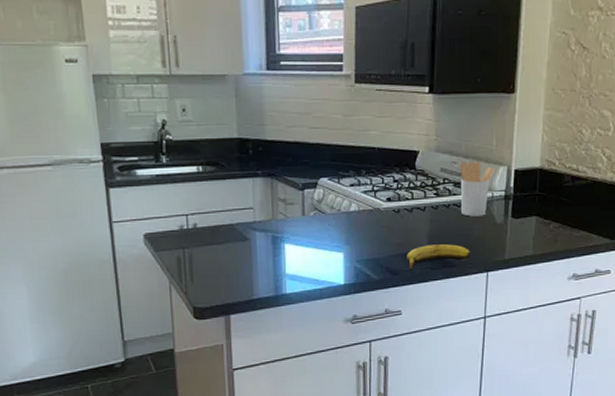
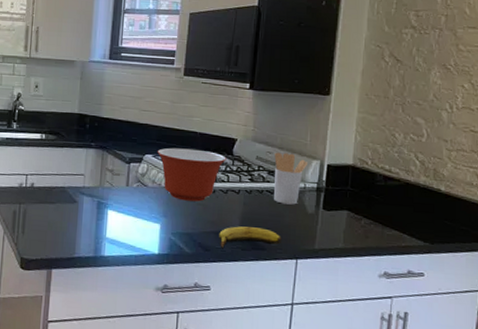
mixing bowl: none [333,167,409,225] -> present [157,147,227,202]

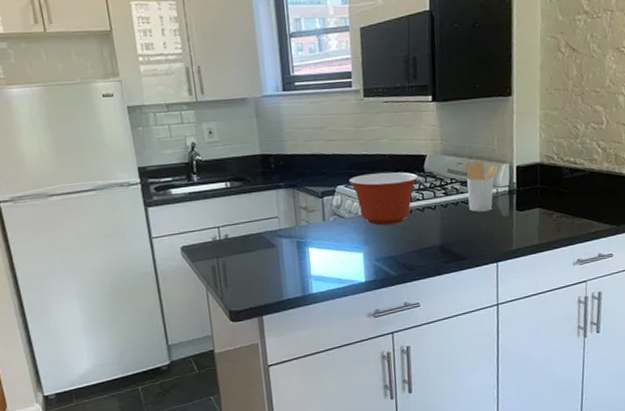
banana: present [219,226,281,248] -> none [421,238,481,265]

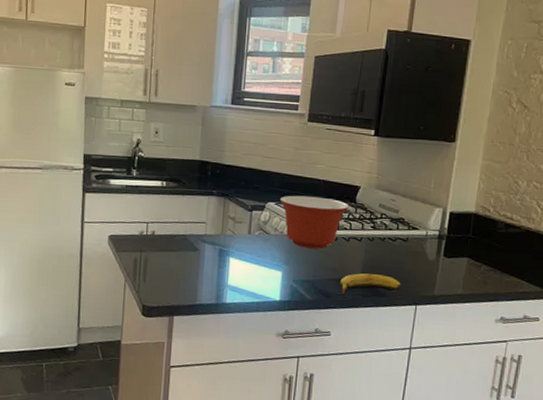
banana: none [421,238,481,265] -> present [340,273,402,295]
utensil holder: present [465,160,498,212] -> none [396,200,431,252]

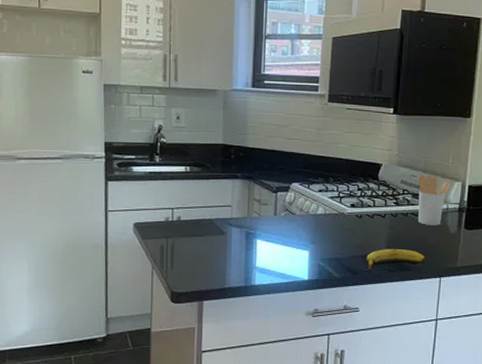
mixing bowl: present [280,195,349,249] -> none [304,175,372,227]
utensil holder: none [396,200,431,252] -> present [418,175,451,226]

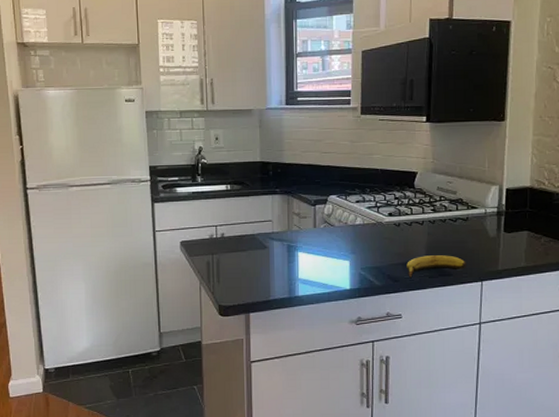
utensil holder: present [418,175,451,226] -> none [455,181,488,231]

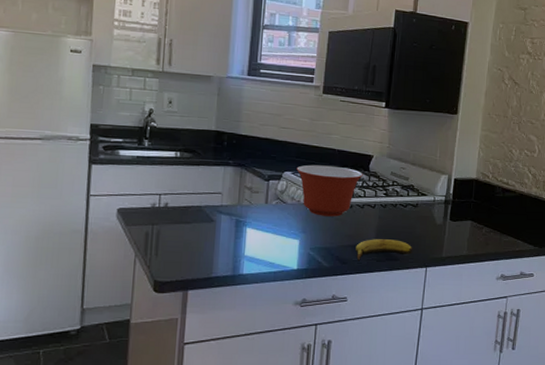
mixing bowl: none [341,186,409,236] -> present [296,164,363,217]

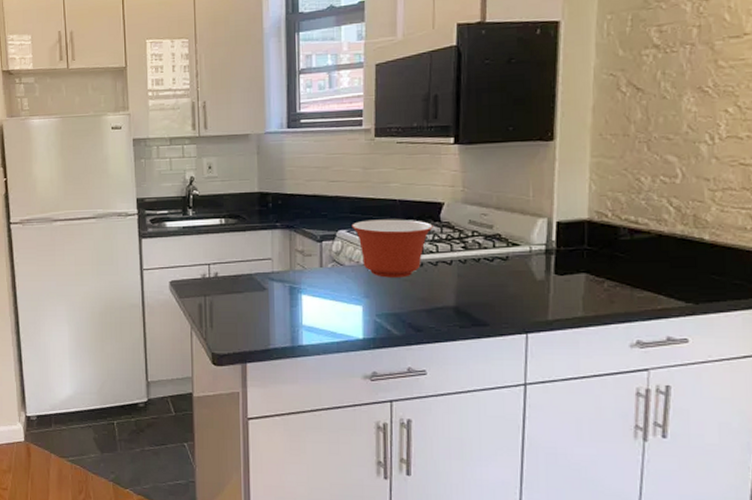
banana: present [355,239,413,260] -> none [431,301,507,327]

